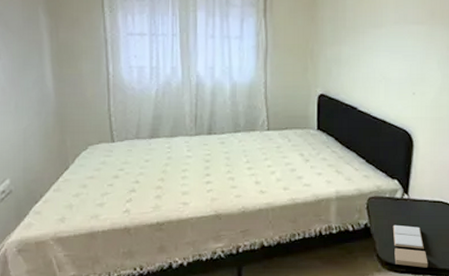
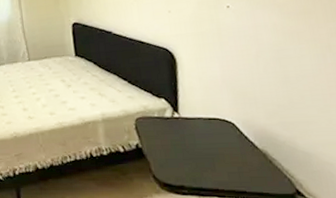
book: present [392,224,428,268] -> none [166,144,213,189]

